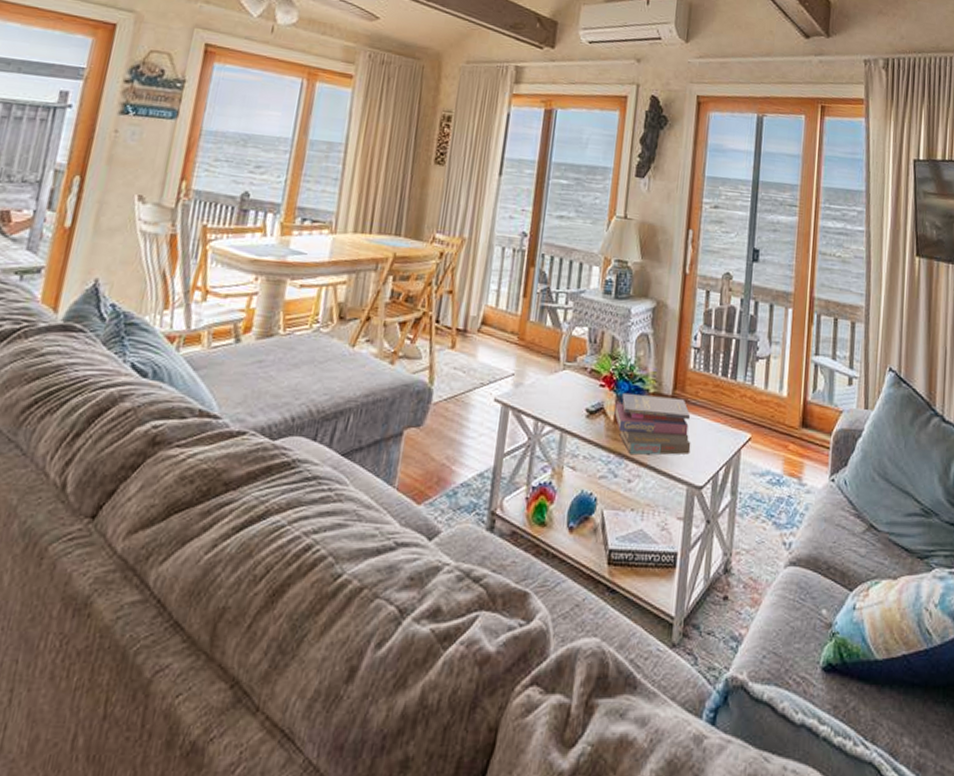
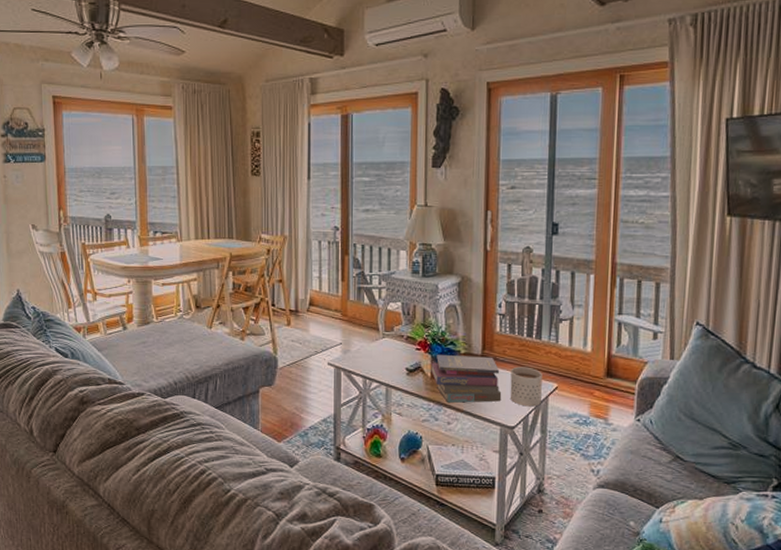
mug: none [699,411,736,462] -> present [510,366,542,407]

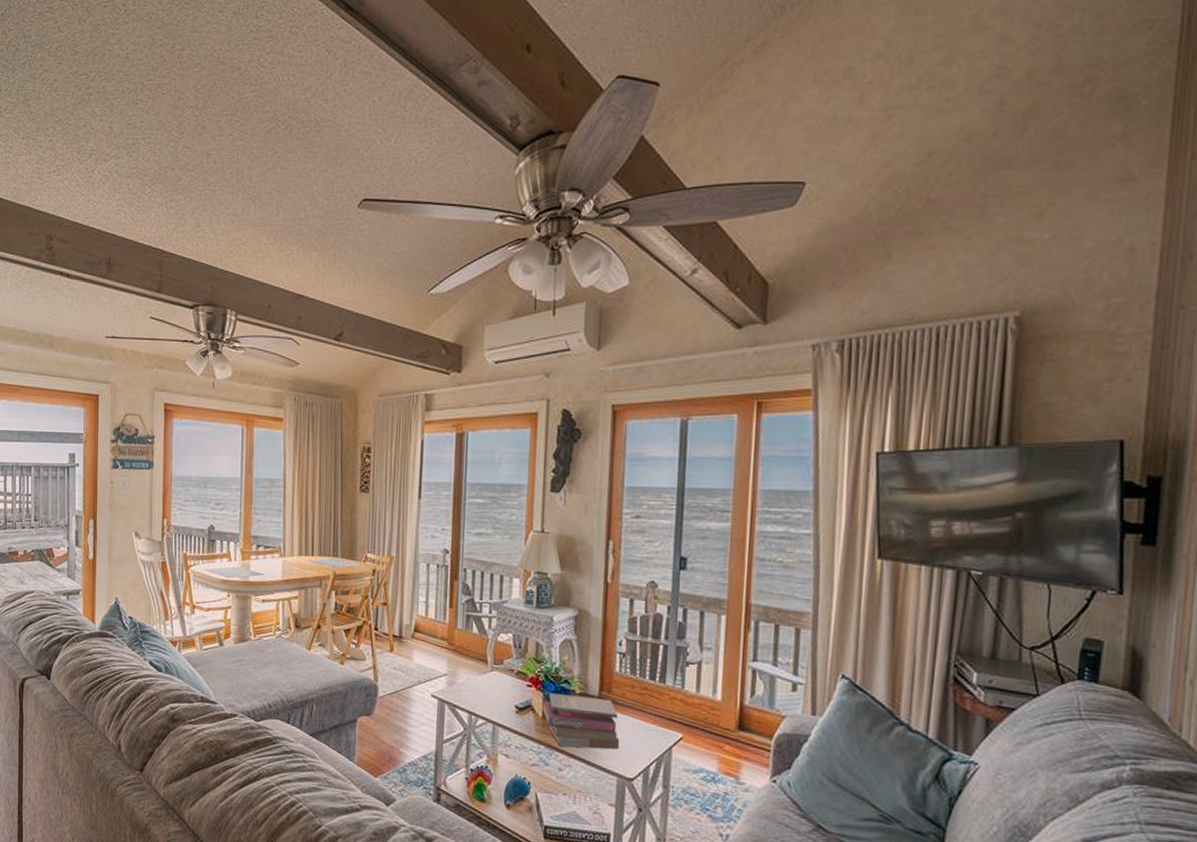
mug: present [510,366,542,407] -> none [628,711,666,758]

